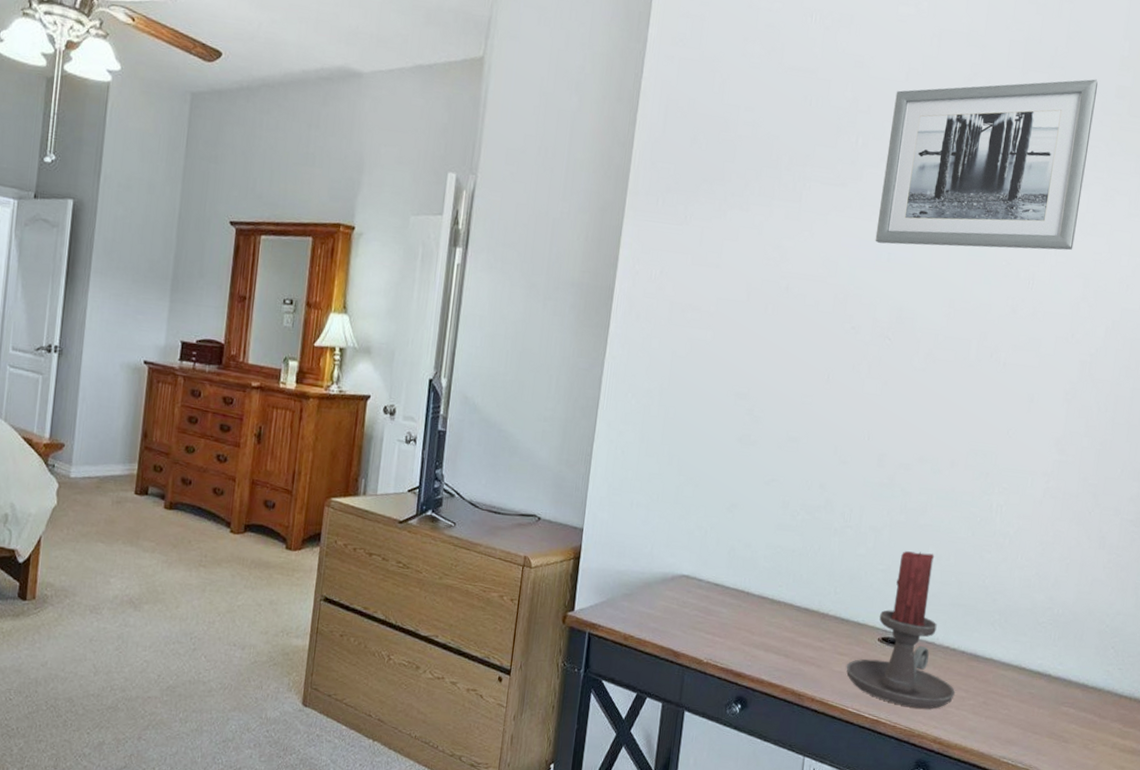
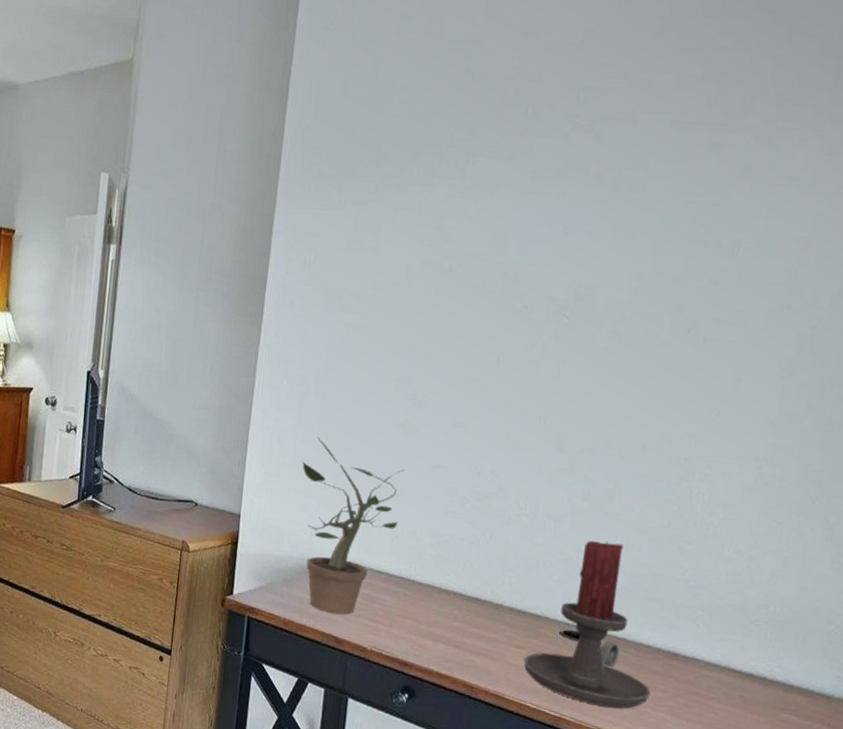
potted plant: none [645,450,742,628] -> present [302,436,405,615]
wall art: present [875,79,1098,250] -> none [549,20,817,217]

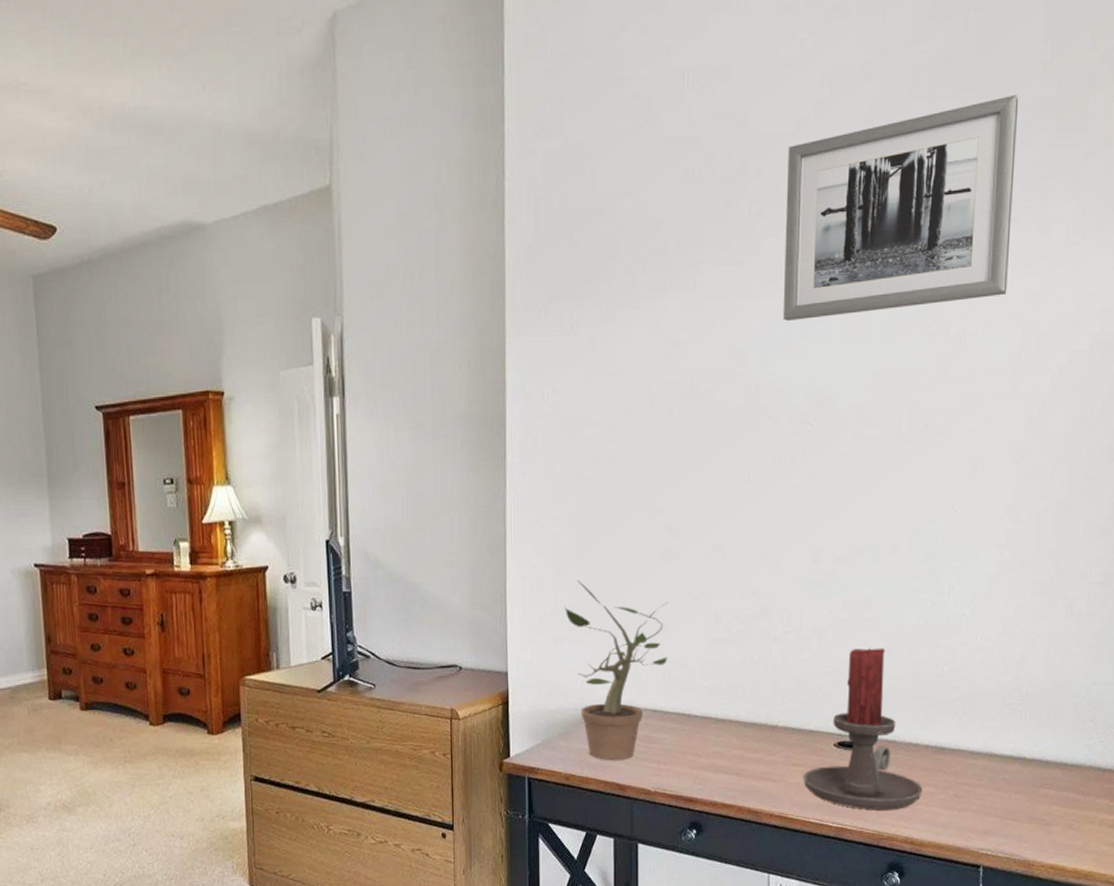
wall art: none [549,20,817,217] -> present [783,94,1019,321]

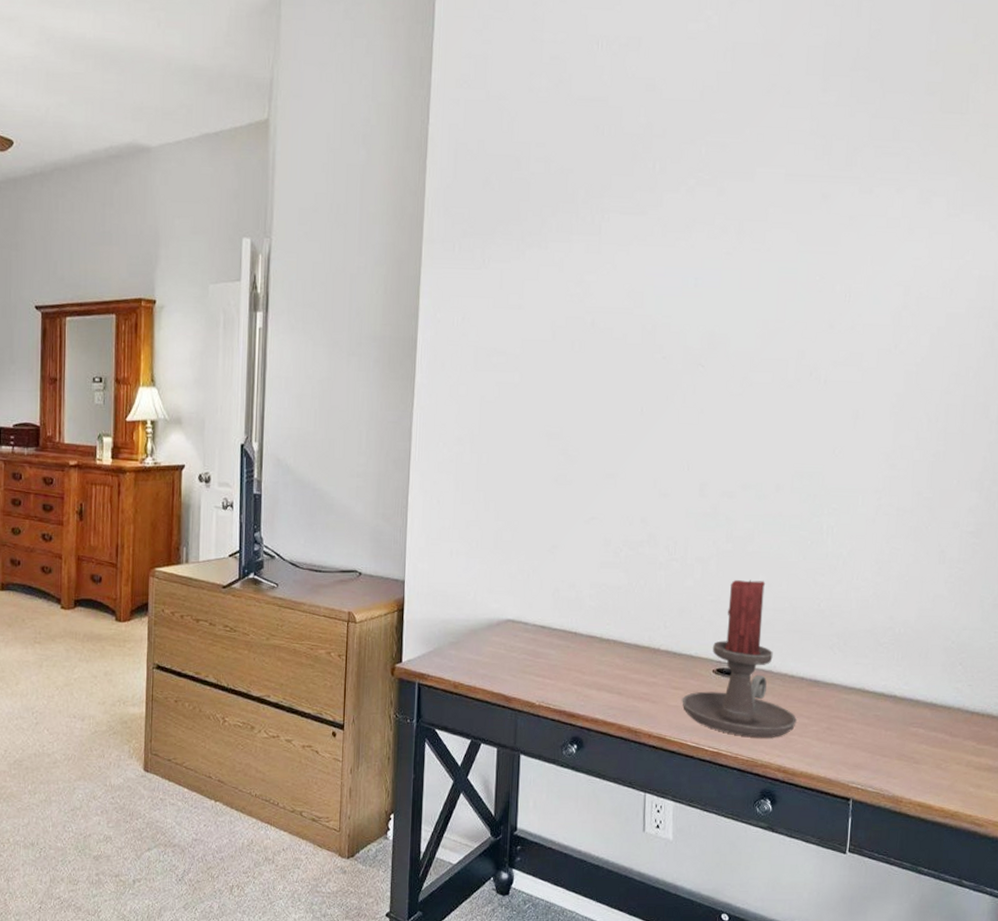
potted plant: present [565,579,669,761] -> none [462,497,561,673]
wall art: present [783,94,1019,321] -> none [680,77,906,269]

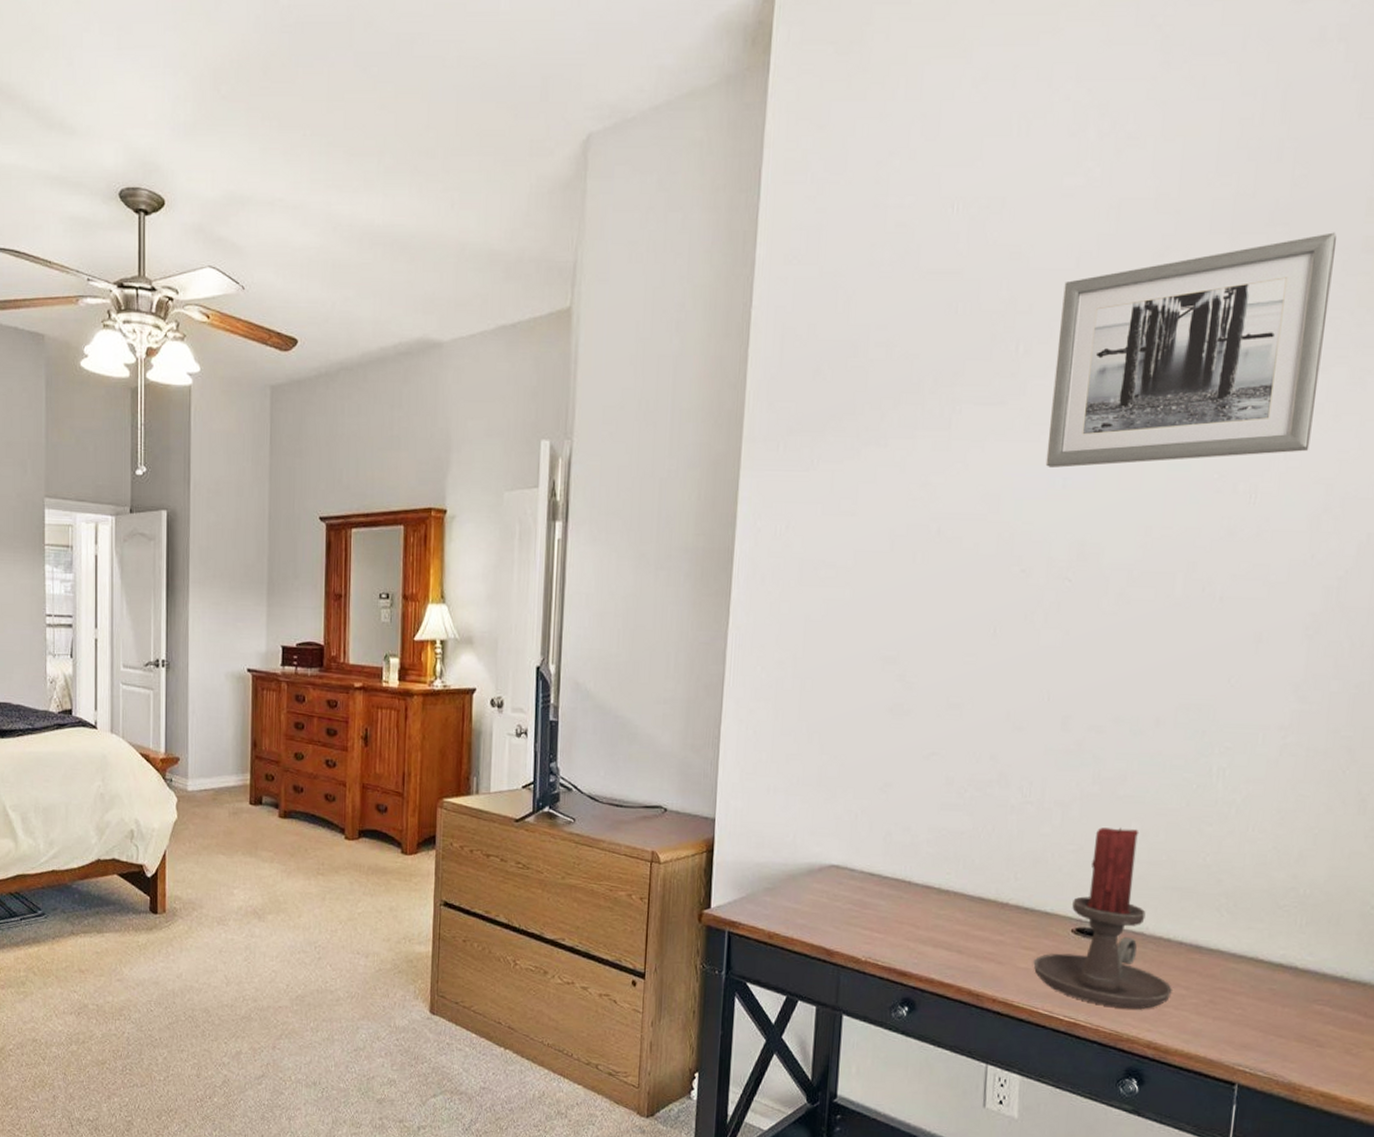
wall art: none [680,77,906,269] -> present [1045,232,1337,468]

